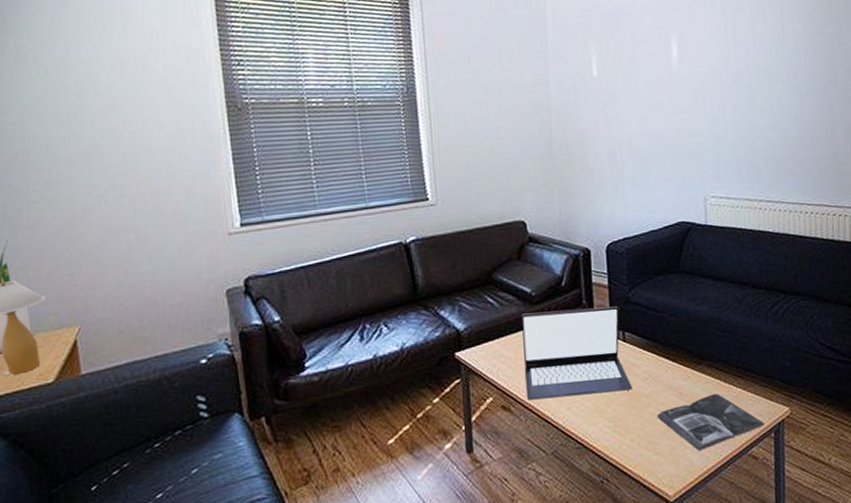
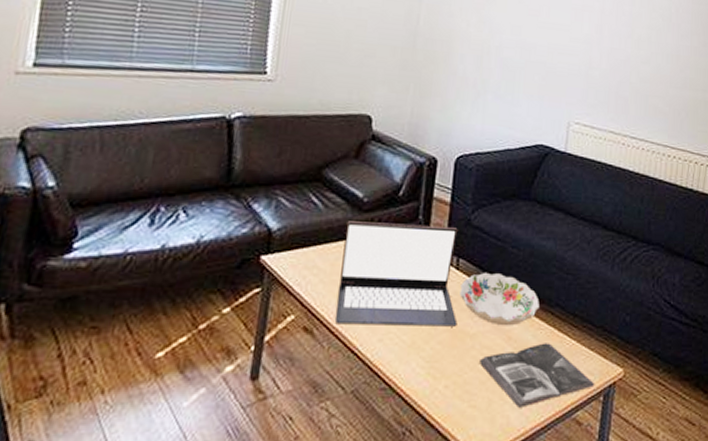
decorative bowl: none [629,340,703,384] -> present [460,272,540,326]

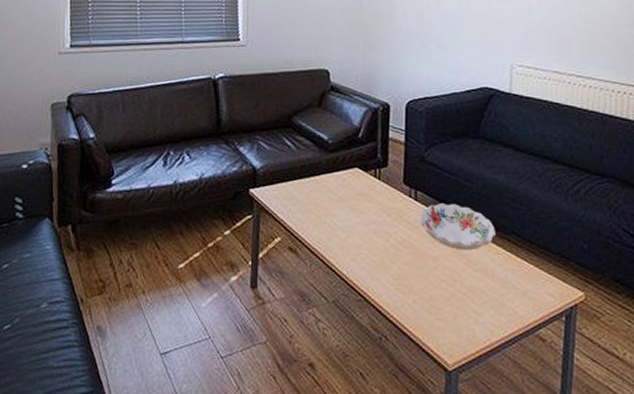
laptop: present [336,221,458,327] -> none [314,160,420,250]
magazine: present [480,343,594,408] -> none [443,266,555,323]

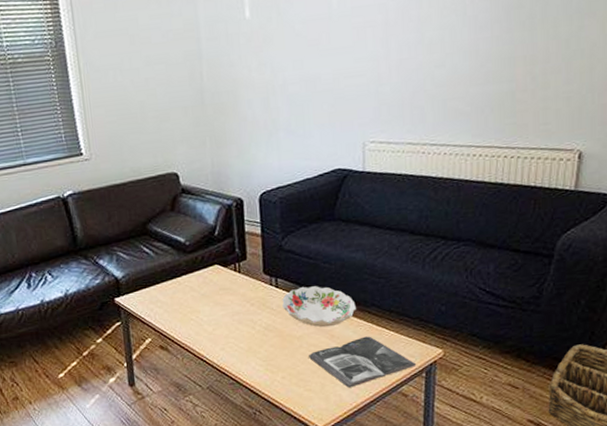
magazine: none [443,266,555,323] -> present [309,336,416,388]

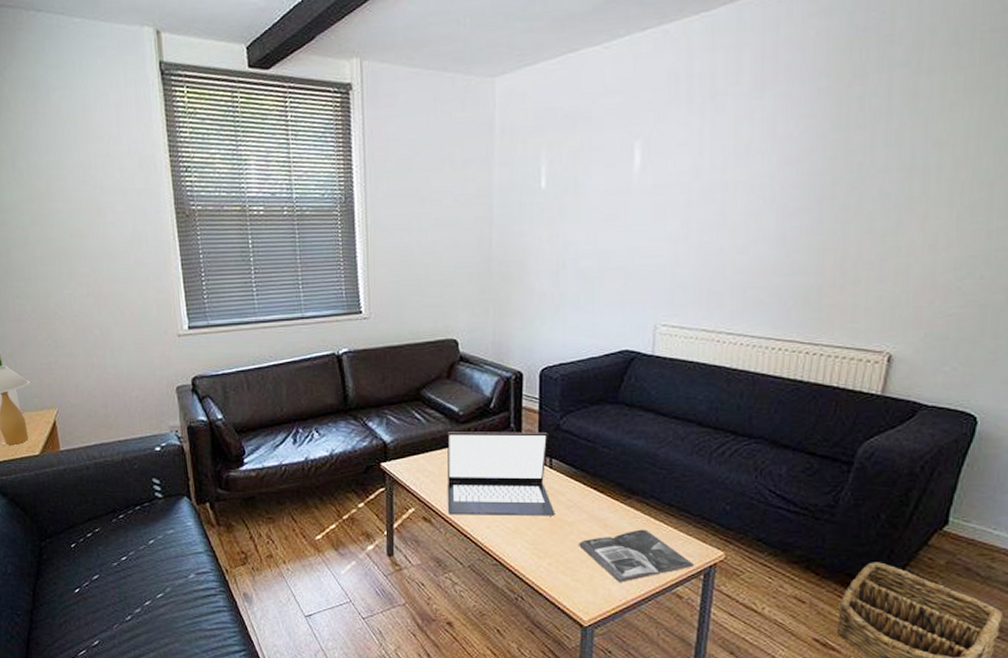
laptop: none [176,254,285,341] -> present [447,431,555,516]
decorative bowl: present [282,286,356,327] -> none [555,469,633,515]

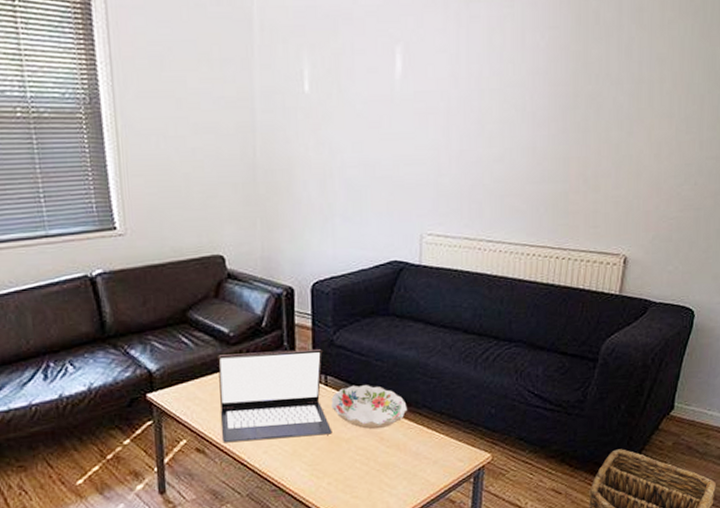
decorative bowl: none [555,469,633,515] -> present [331,385,407,430]
magazine: present [579,529,693,582] -> none [357,439,464,494]

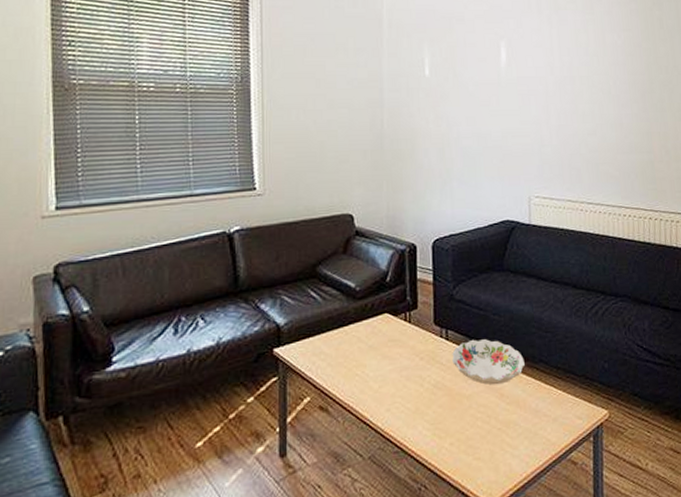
laptop: present [218,349,333,443] -> none [344,304,454,401]

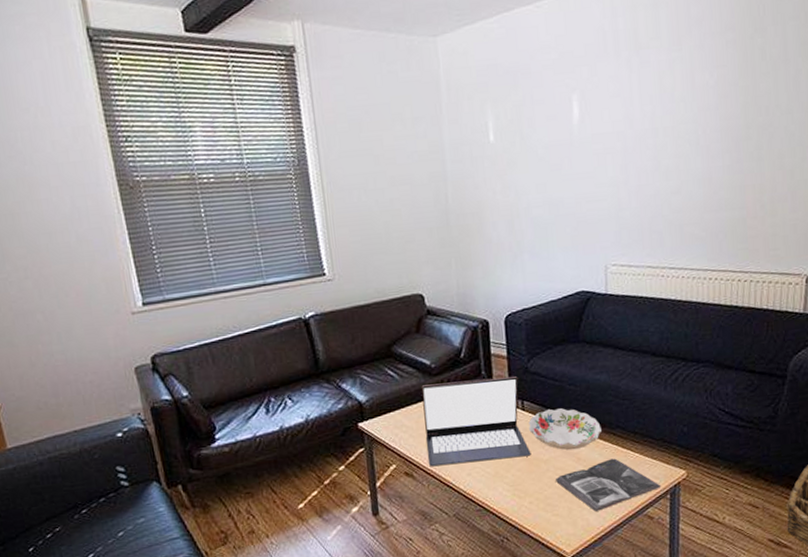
laptop: none [344,304,454,401] -> present [421,377,531,467]
magazine: none [478,395,583,455] -> present [556,458,660,512]

